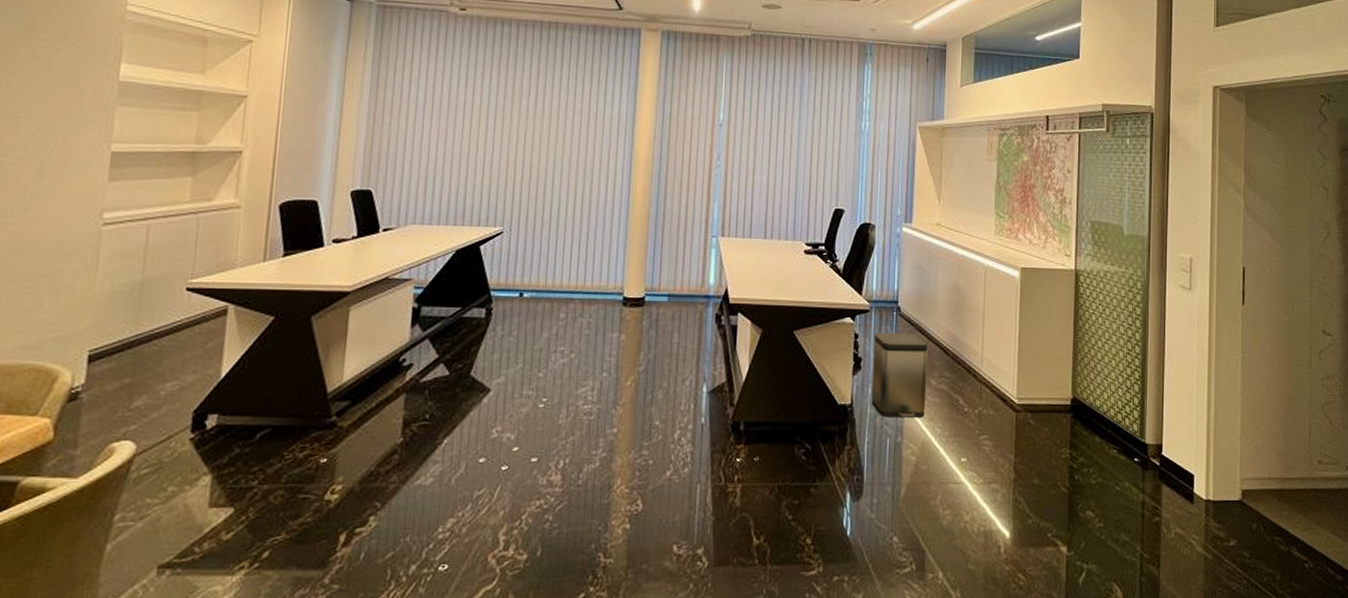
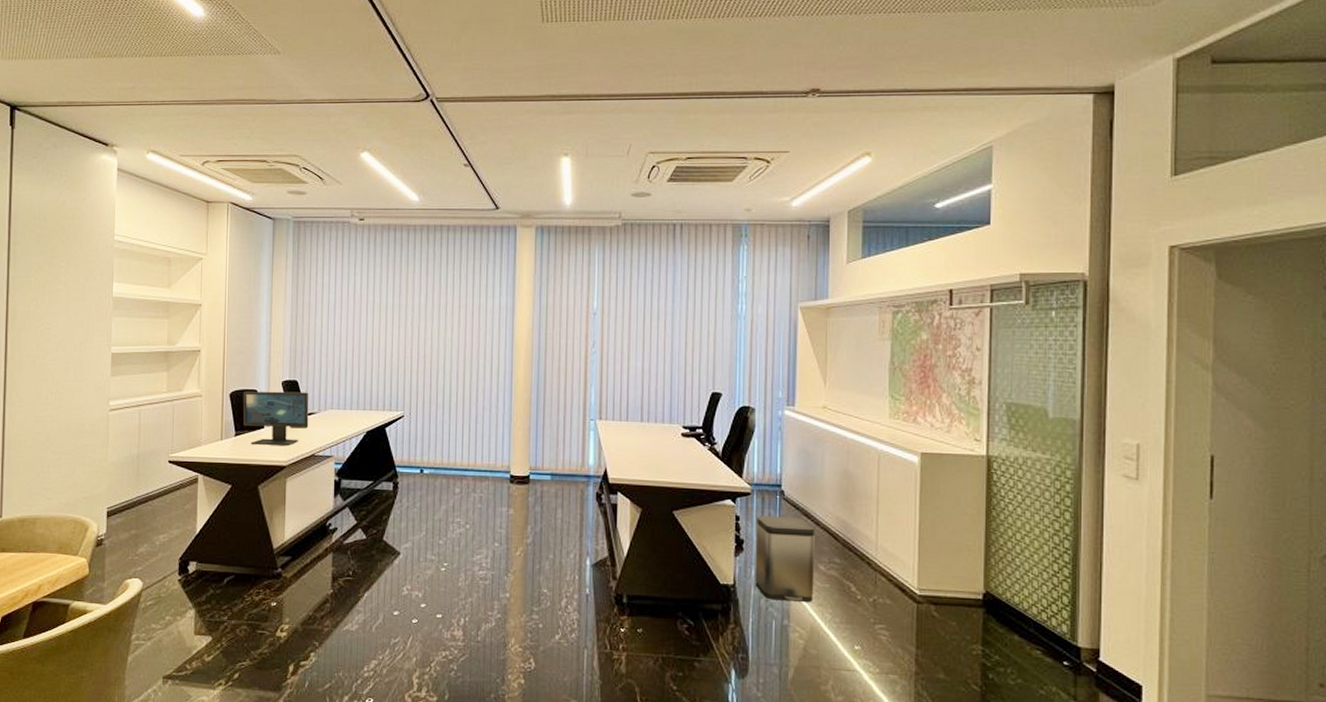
computer monitor: none [295,201,385,268] -> present [242,390,309,446]

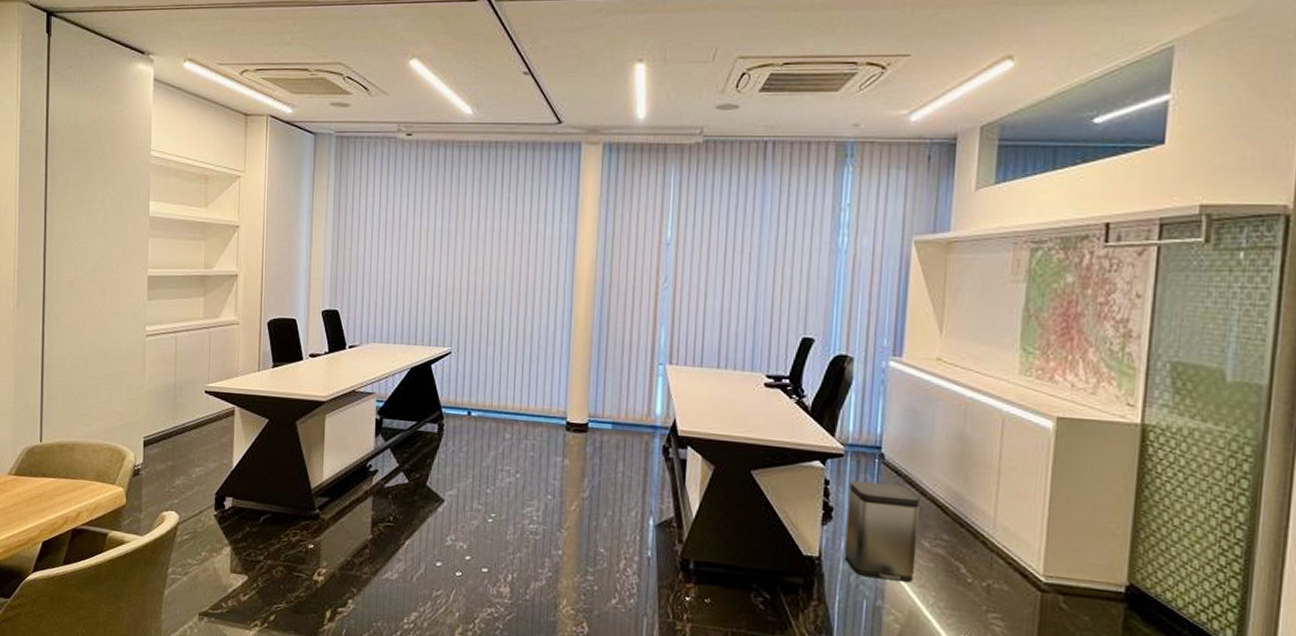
computer monitor: present [242,390,309,446] -> none [281,319,350,380]

